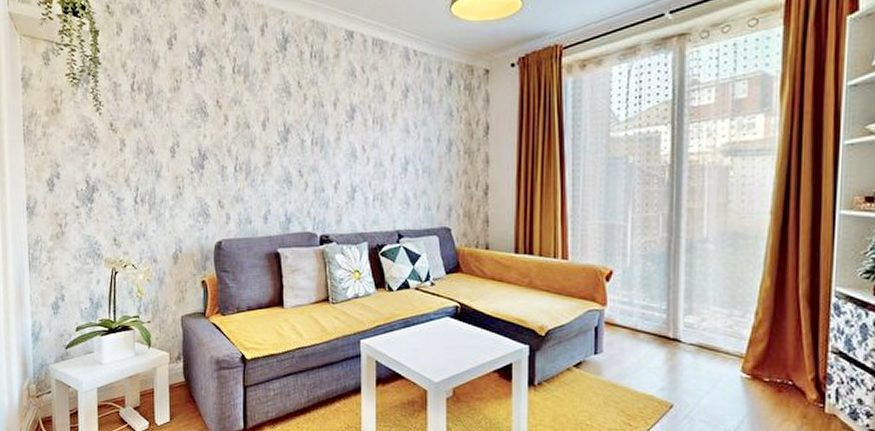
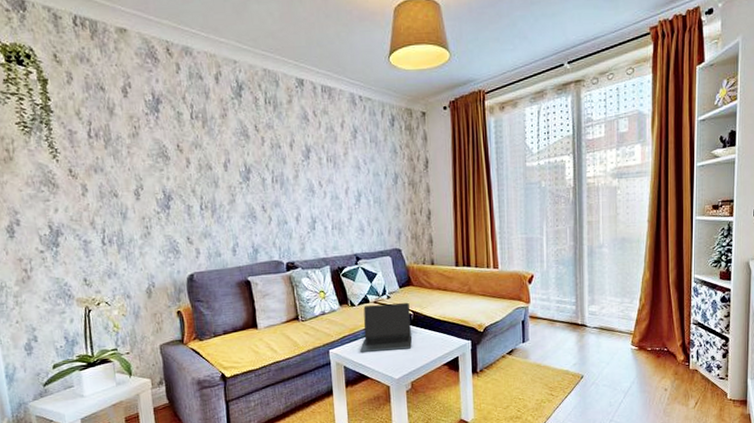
laptop: none [395,291,456,348] -> present [360,302,412,352]

